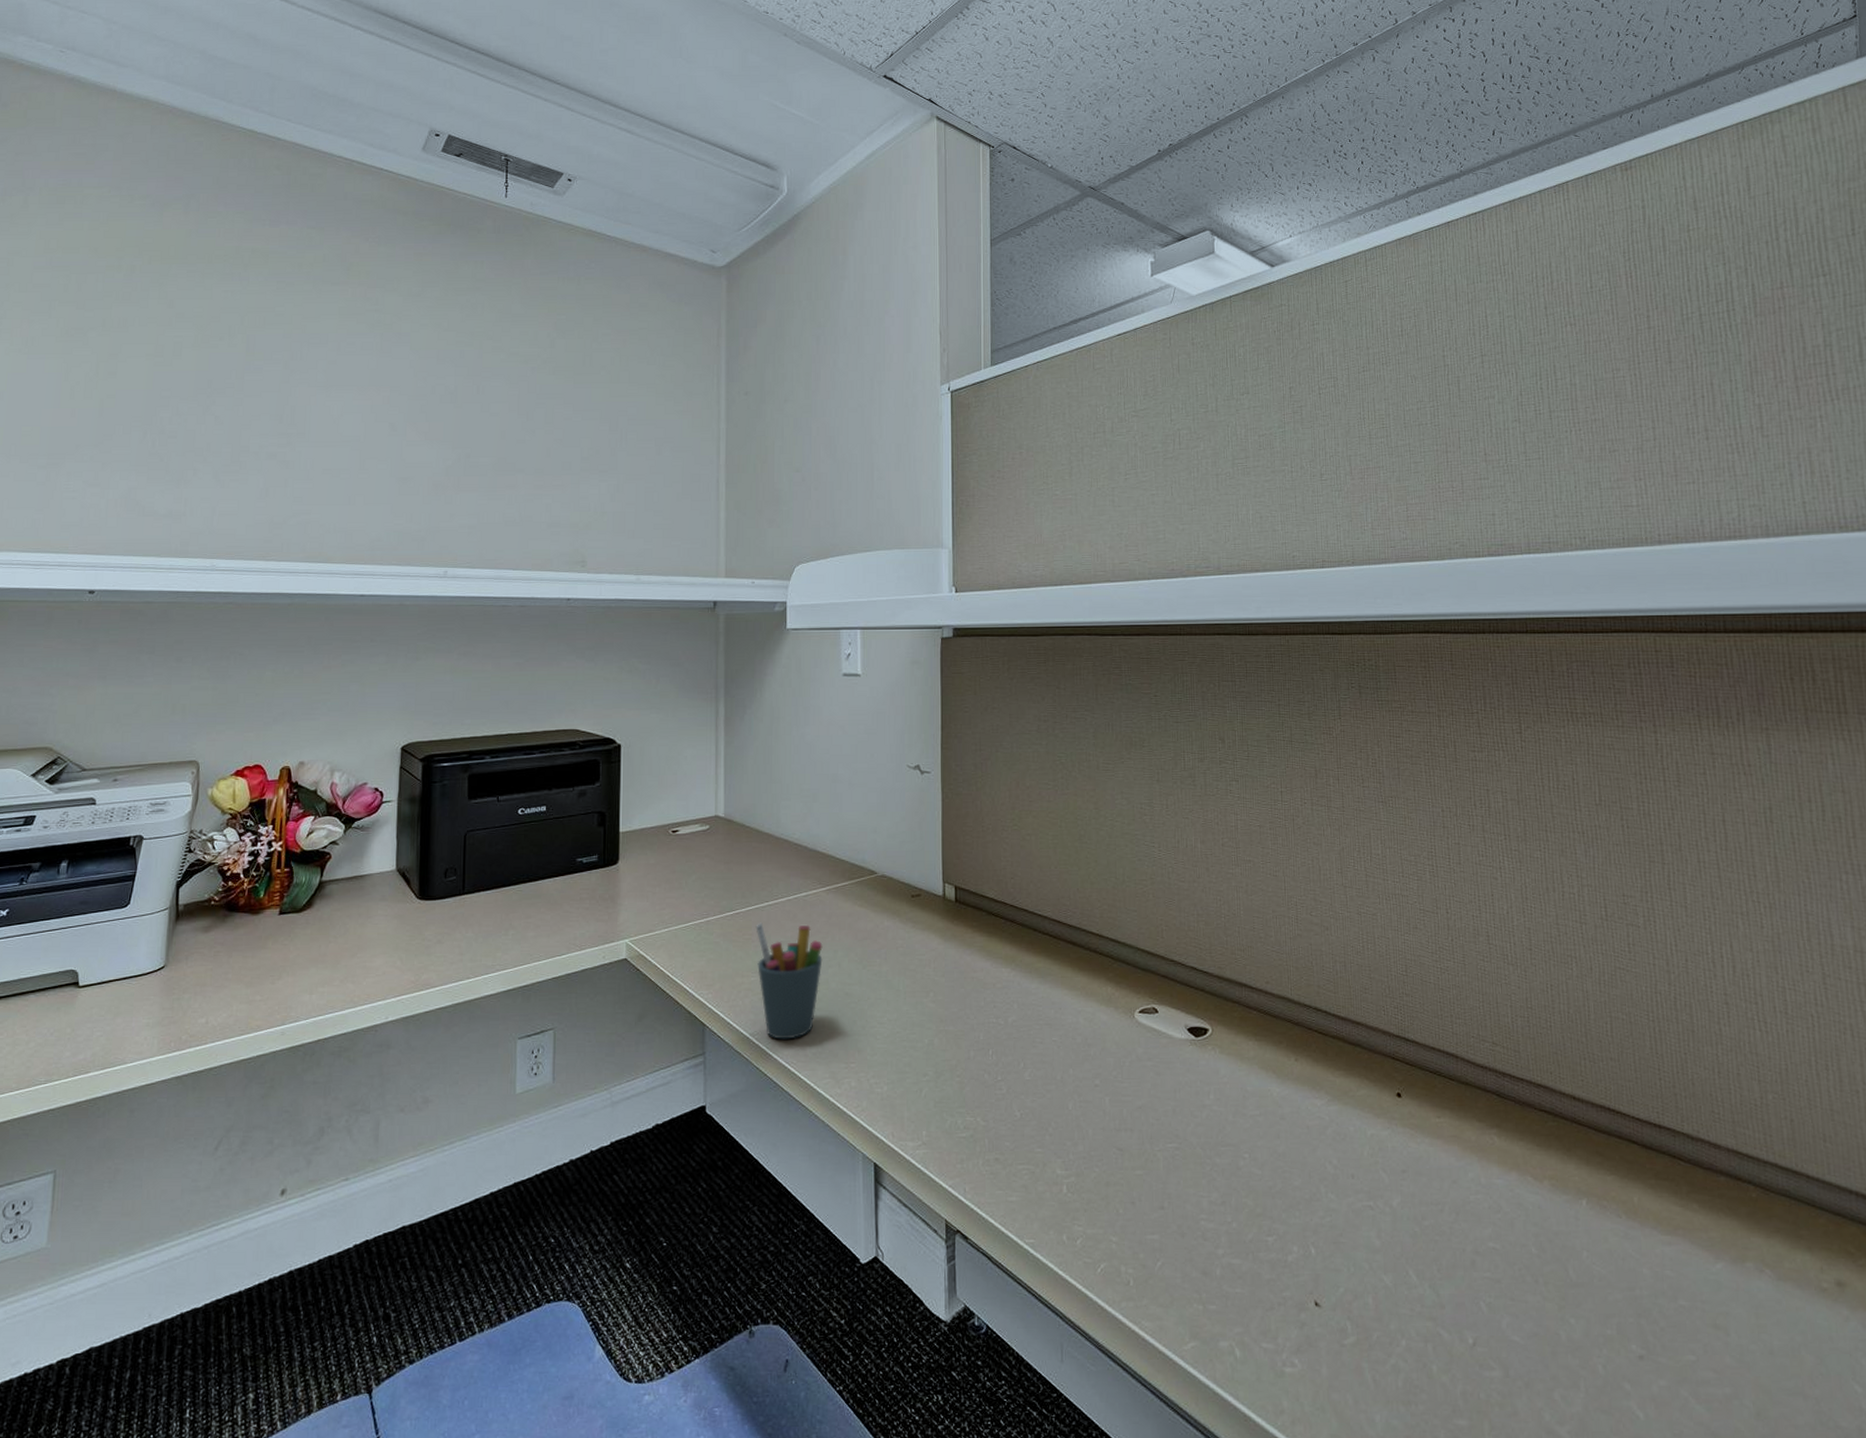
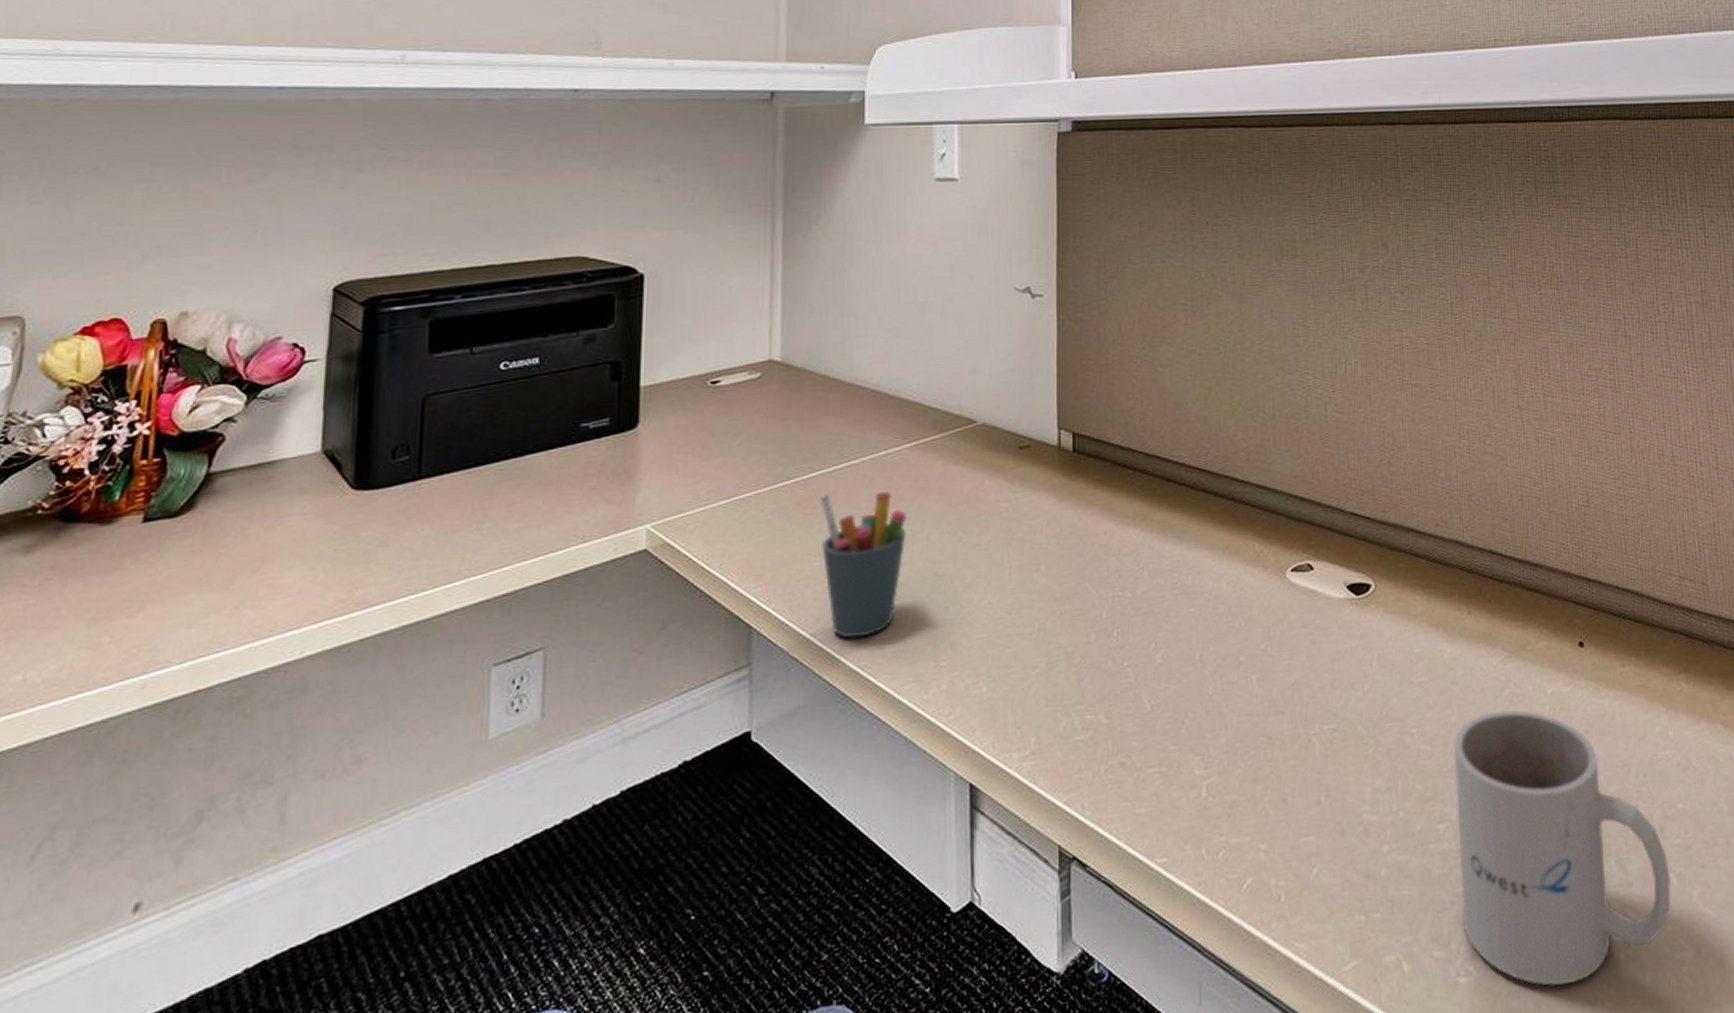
mug: none [1281,1146,1481,1386] -> present [1454,709,1671,986]

